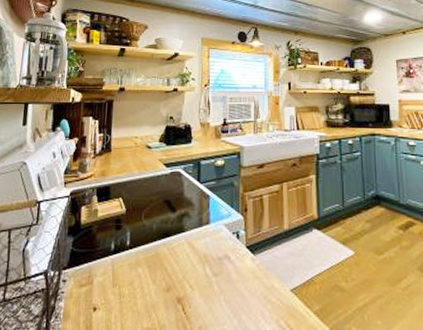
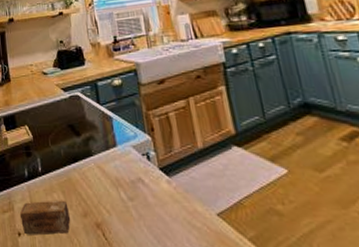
soap bar: none [98,274,153,310] -> present [19,200,71,236]

